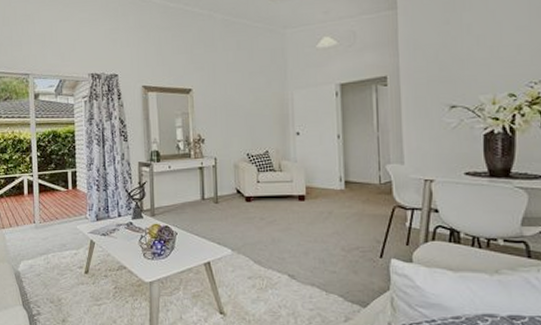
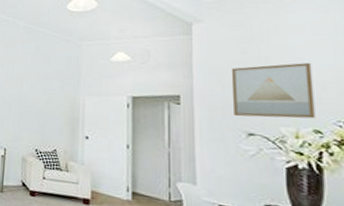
wall art: none [435,26,511,91] -> present [231,63,316,119]

